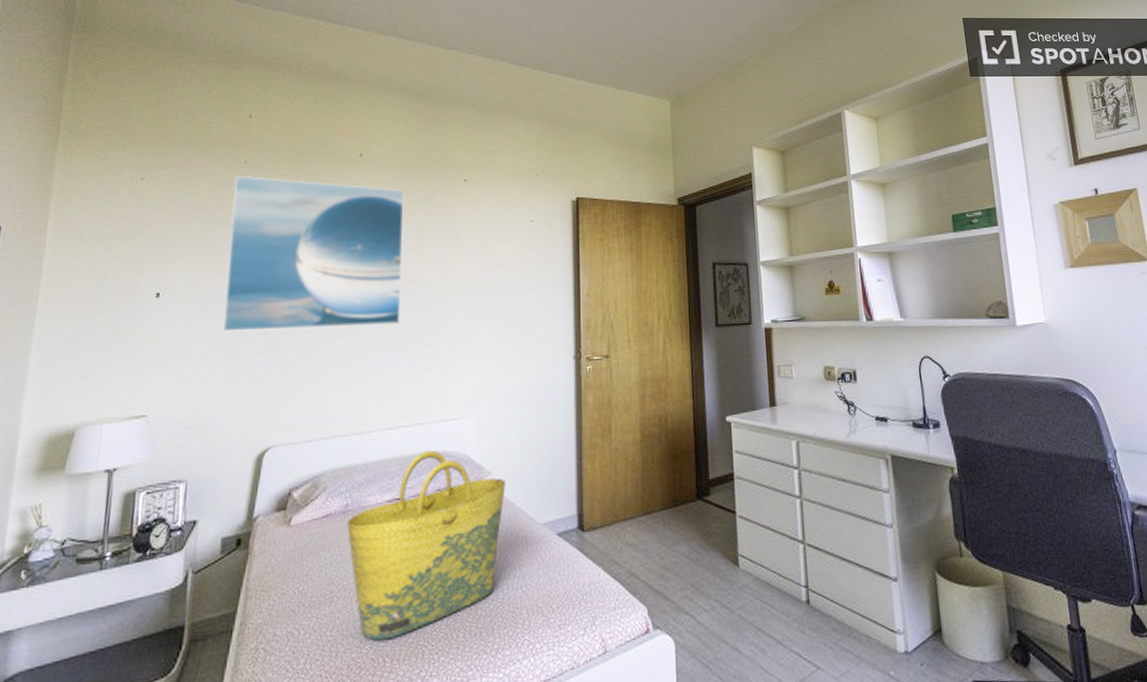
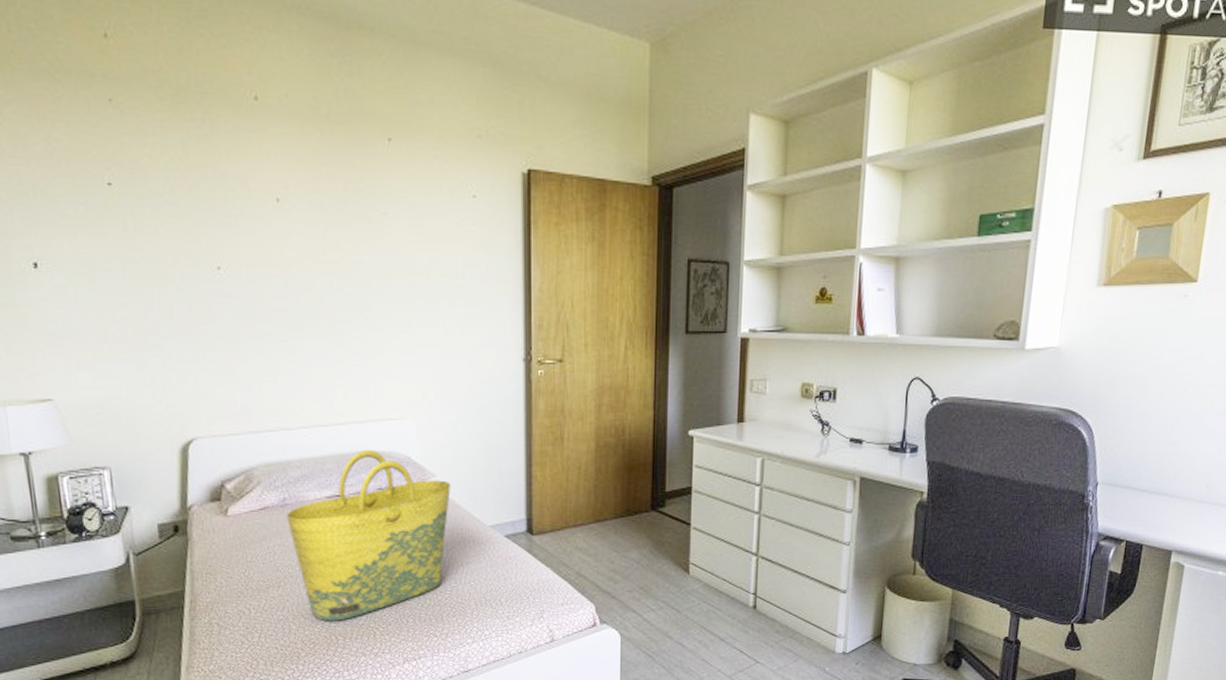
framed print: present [223,175,405,332] -> none [101,117,324,314]

